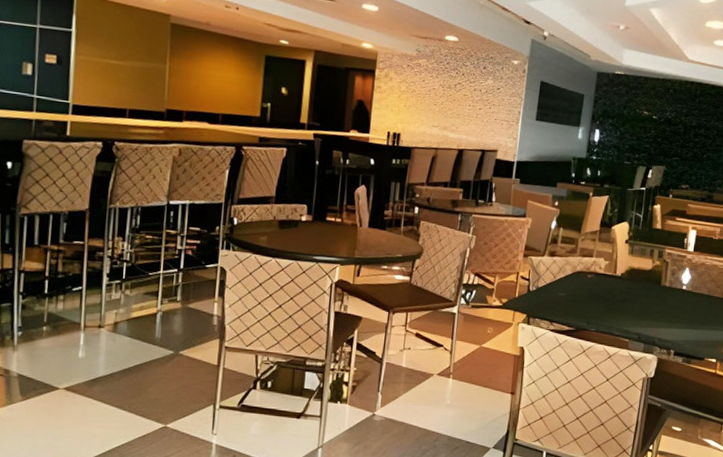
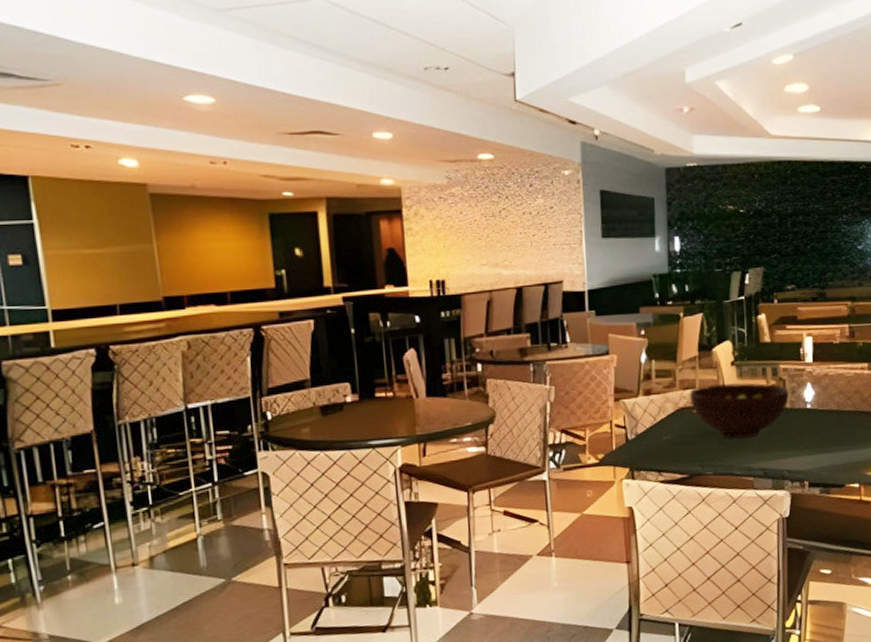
fruit bowl: none [586,255,670,307] -> present [689,382,789,440]

